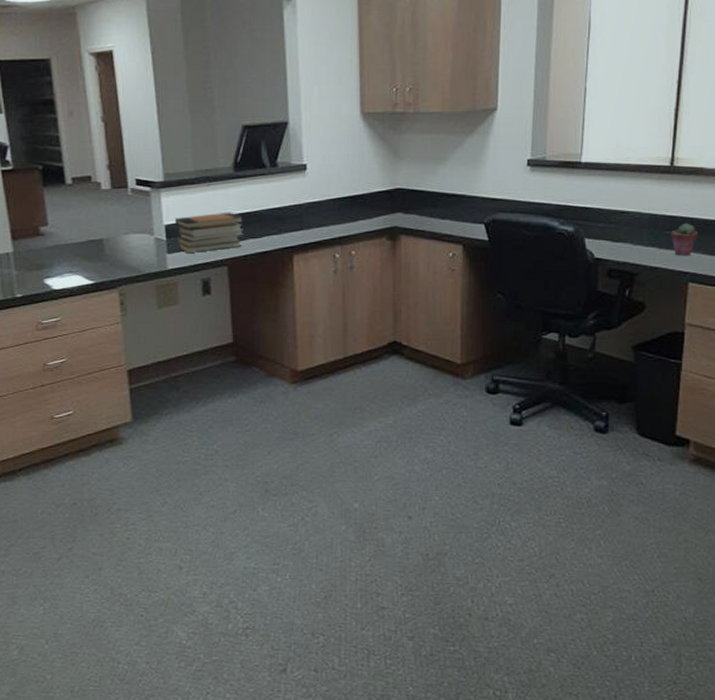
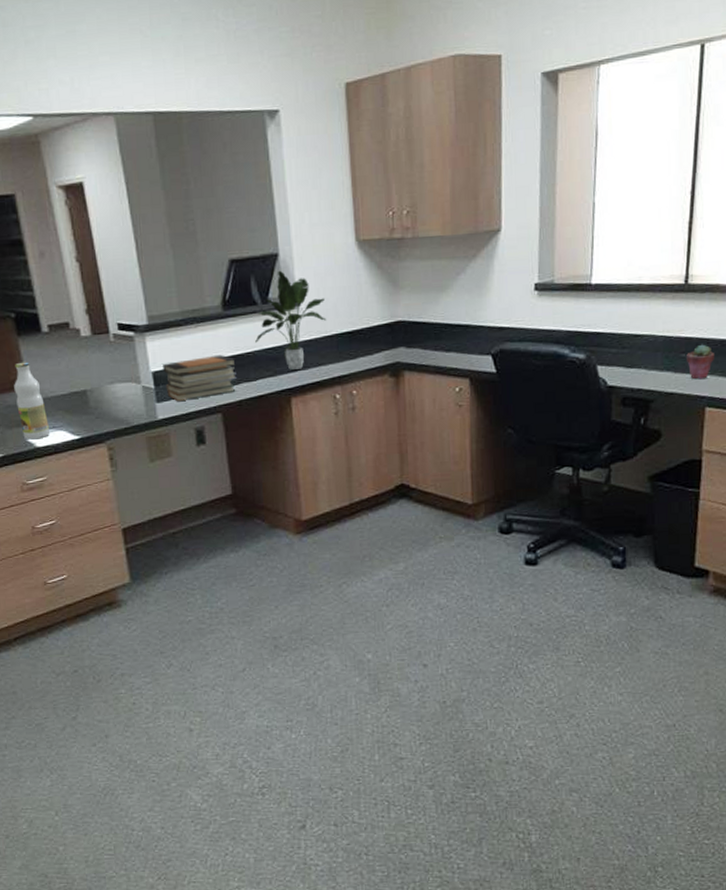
bottle: none [36,210,66,282] -> present [14,361,49,440]
potted plant: none [263,137,330,229] -> present [255,270,327,370]

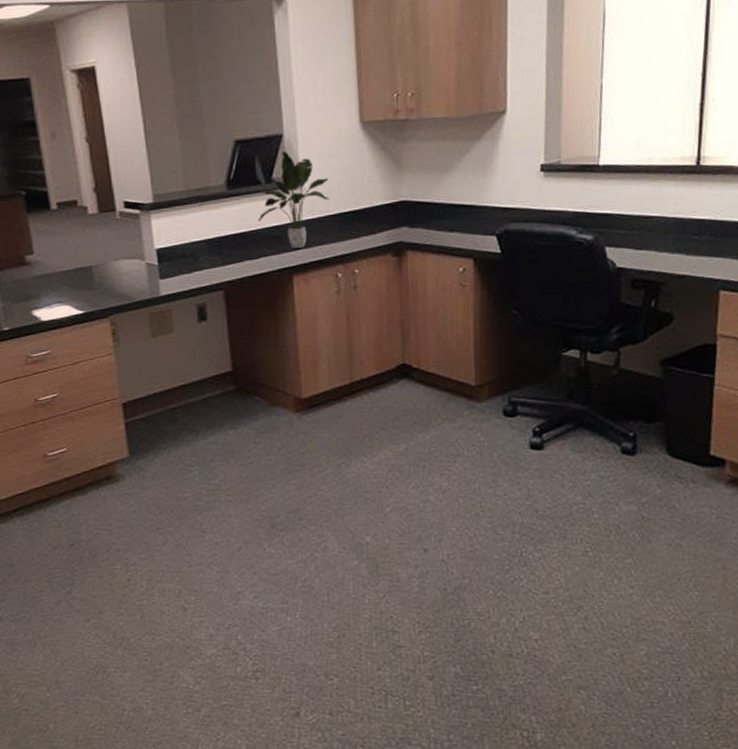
bottle: present [14,361,49,440] -> none [22,238,54,314]
book stack: present [163,354,238,401] -> none [167,232,240,278]
potted succulent: present [687,344,714,380] -> none [699,226,728,262]

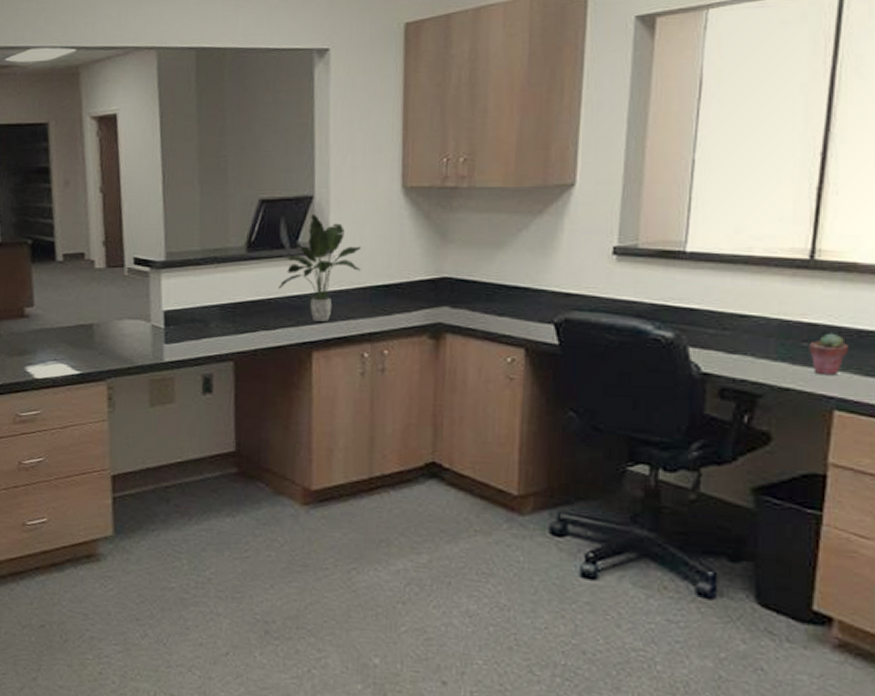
potted succulent: none [699,226,728,262] -> present [809,333,848,376]

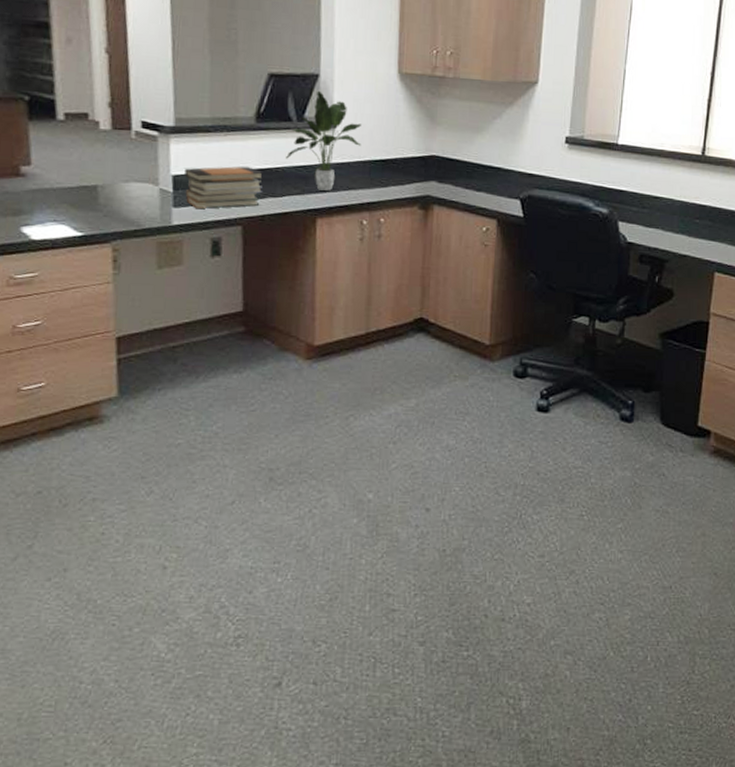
book stack: none [176,298,256,344] -> present [185,166,264,209]
potted succulent: present [809,333,848,376] -> none [700,212,725,246]

